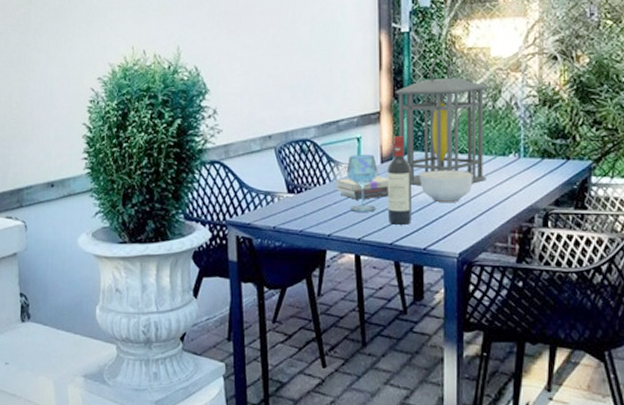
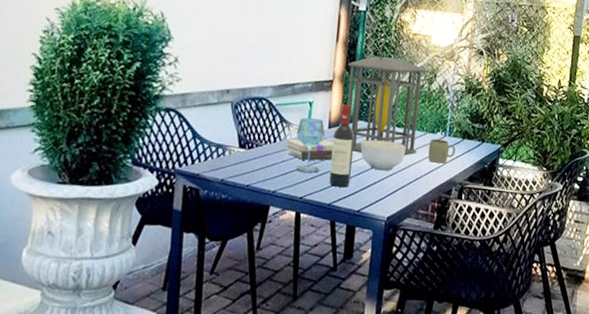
mug: none [500,162,534,189] -> present [428,138,456,164]

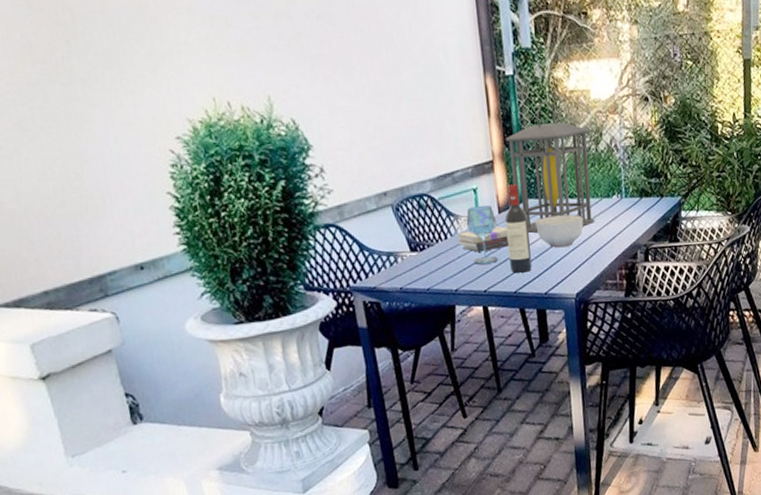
mug: present [428,138,456,164] -> none [606,202,635,229]

